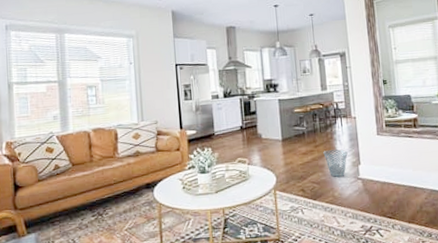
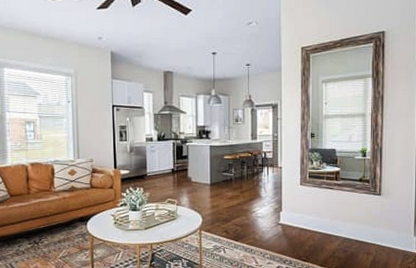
waste basket: present [323,149,348,177] -> none [248,196,271,221]

